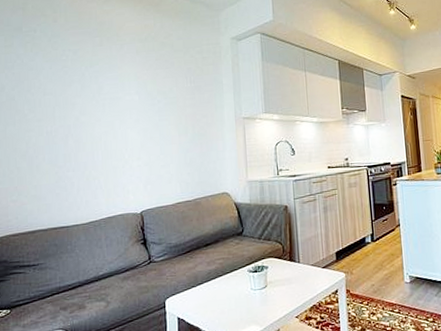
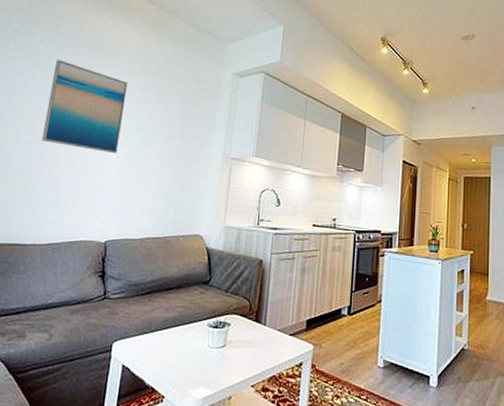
wall art: none [61,50,136,131] -> present [42,59,128,154]

